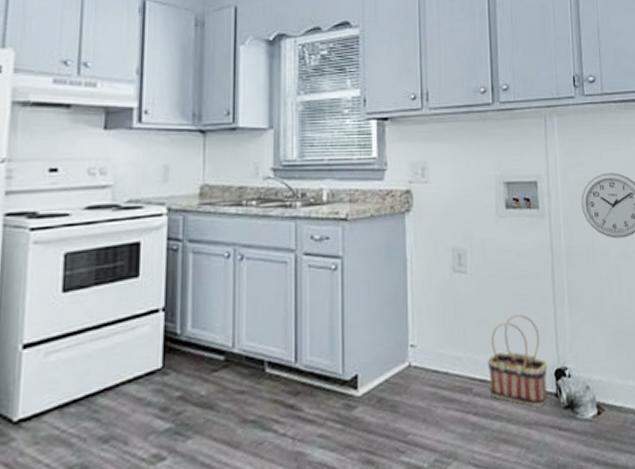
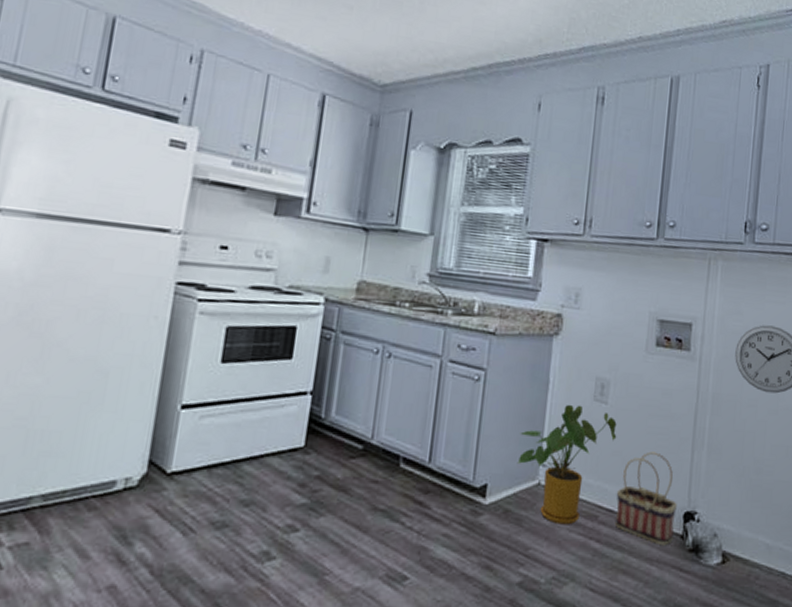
house plant: none [384,278,480,404] -> present [517,404,617,525]

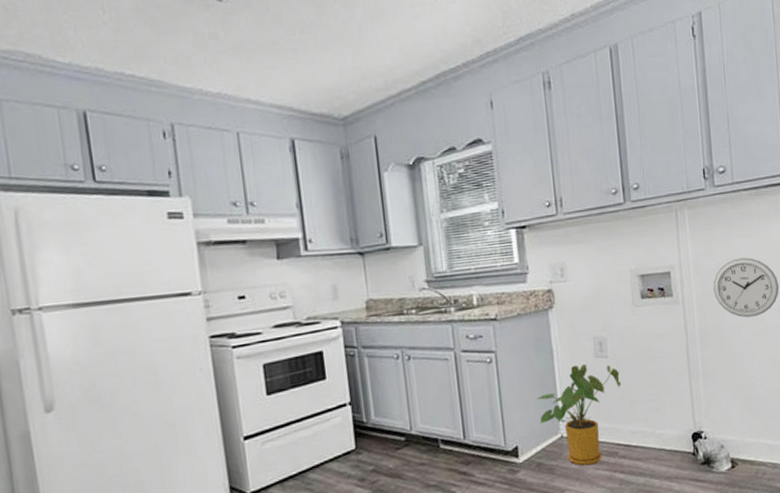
basket: present [615,451,677,546] -> none [630,389,686,465]

